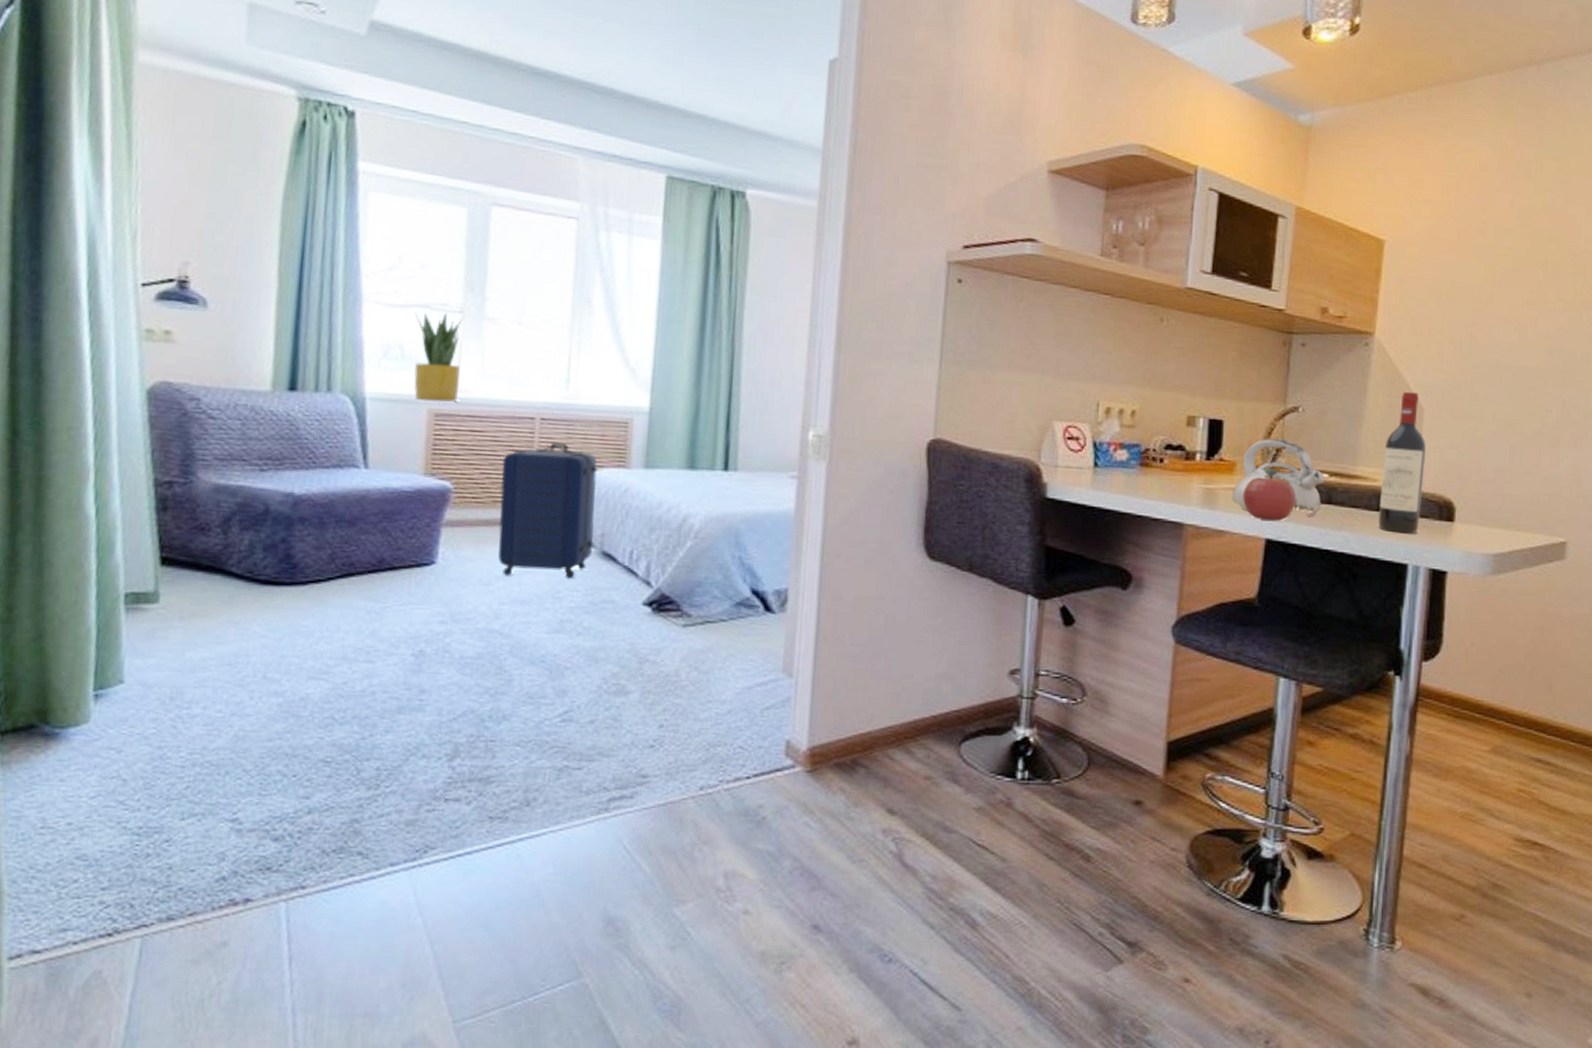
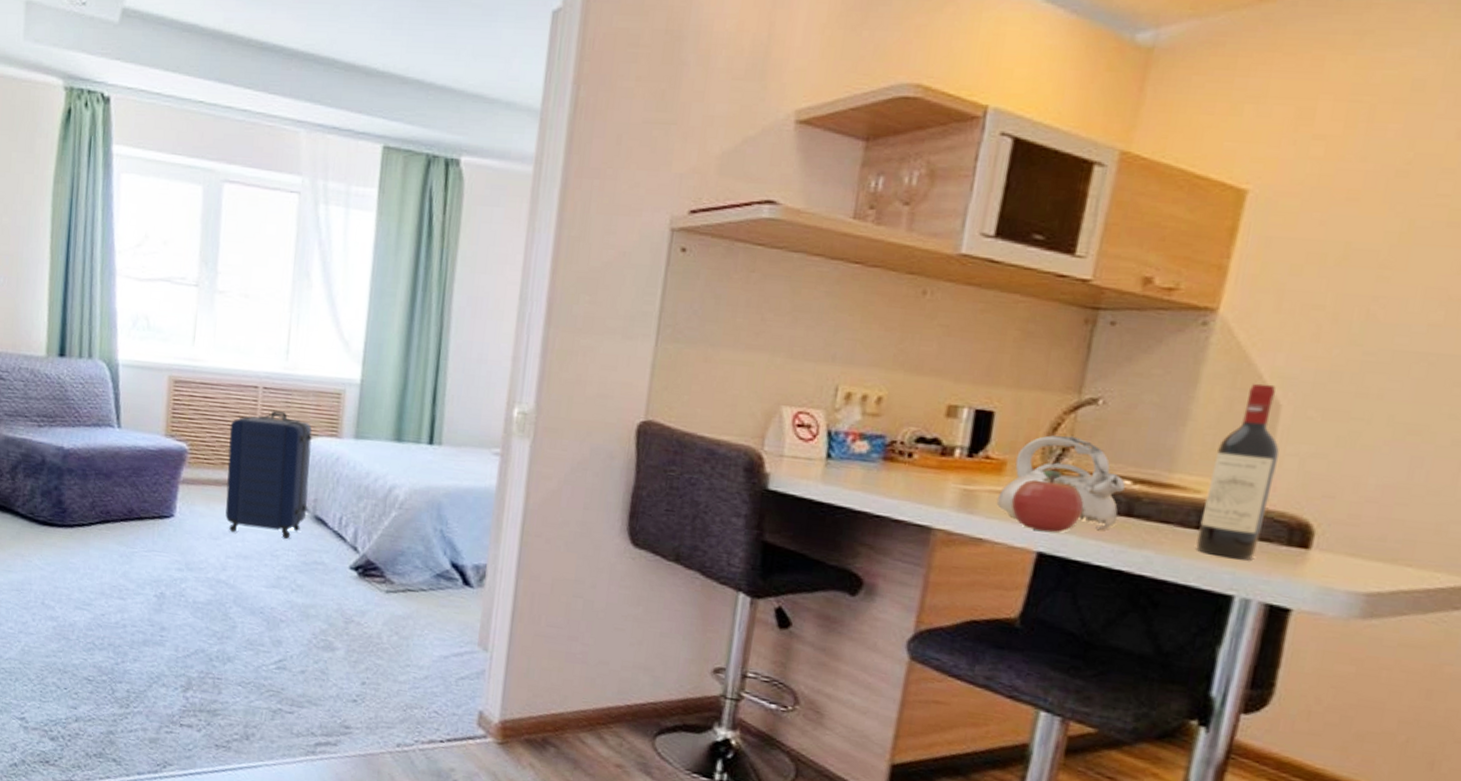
planter: present [413,312,465,403] -> none [157,286,200,370]

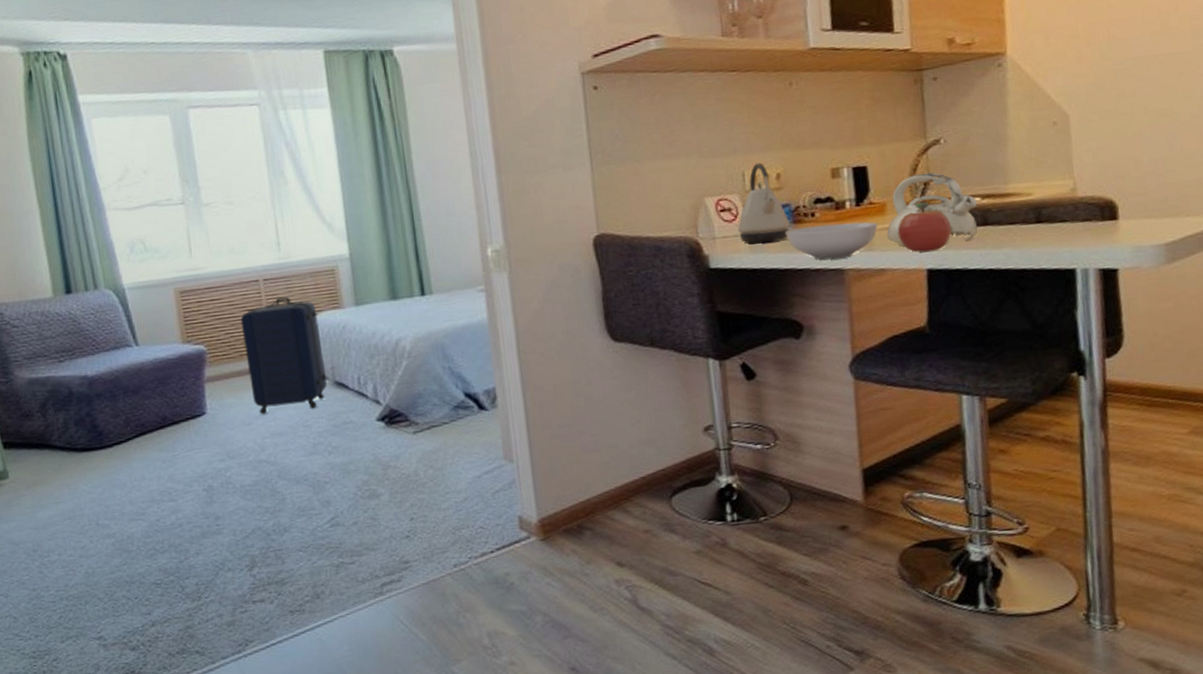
kettle: none [812,378,880,478] -> present [737,163,791,244]
bowl: none [870,466,991,515] -> present [785,222,879,260]
wine bottle: present [1196,384,1280,561] -> none [1034,101,1082,241]

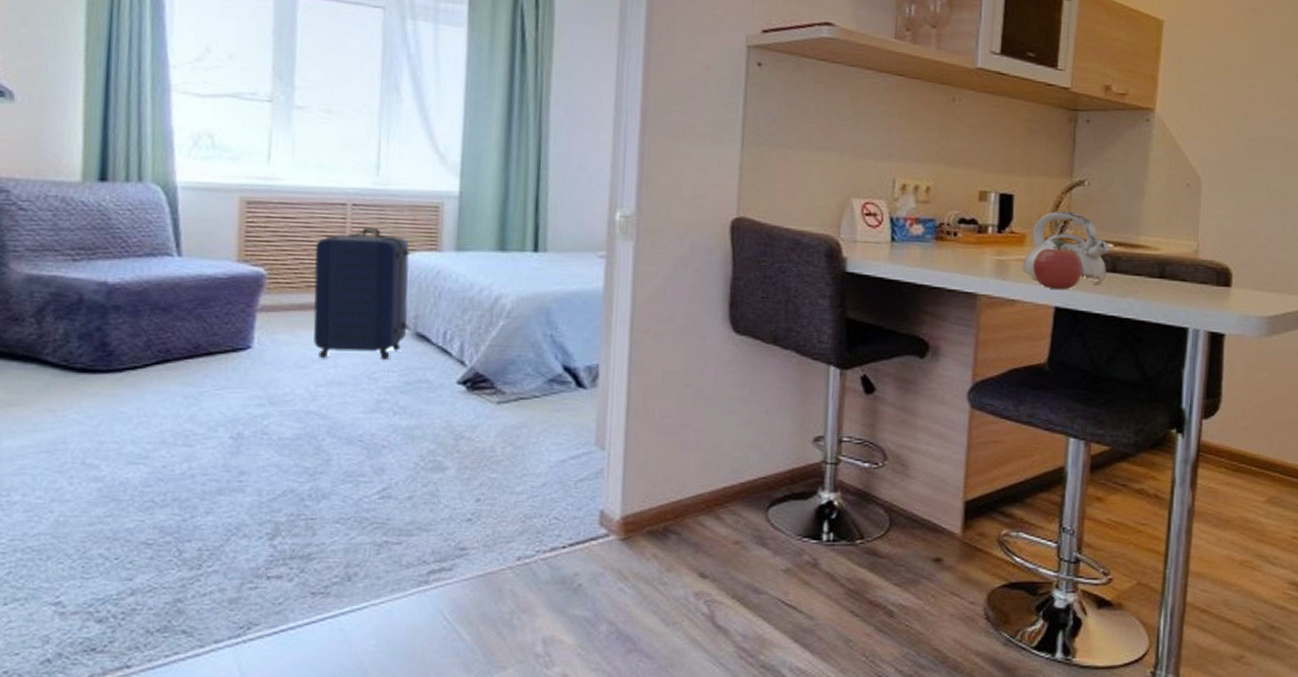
kettle: present [737,163,791,244] -> none [879,172,933,256]
bowl: present [785,222,879,260] -> none [926,245,1017,282]

